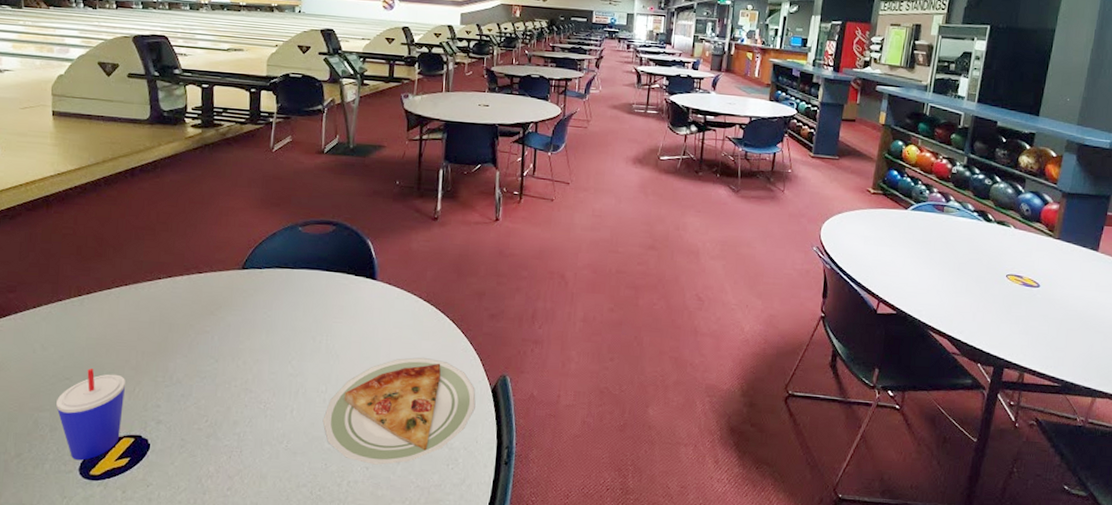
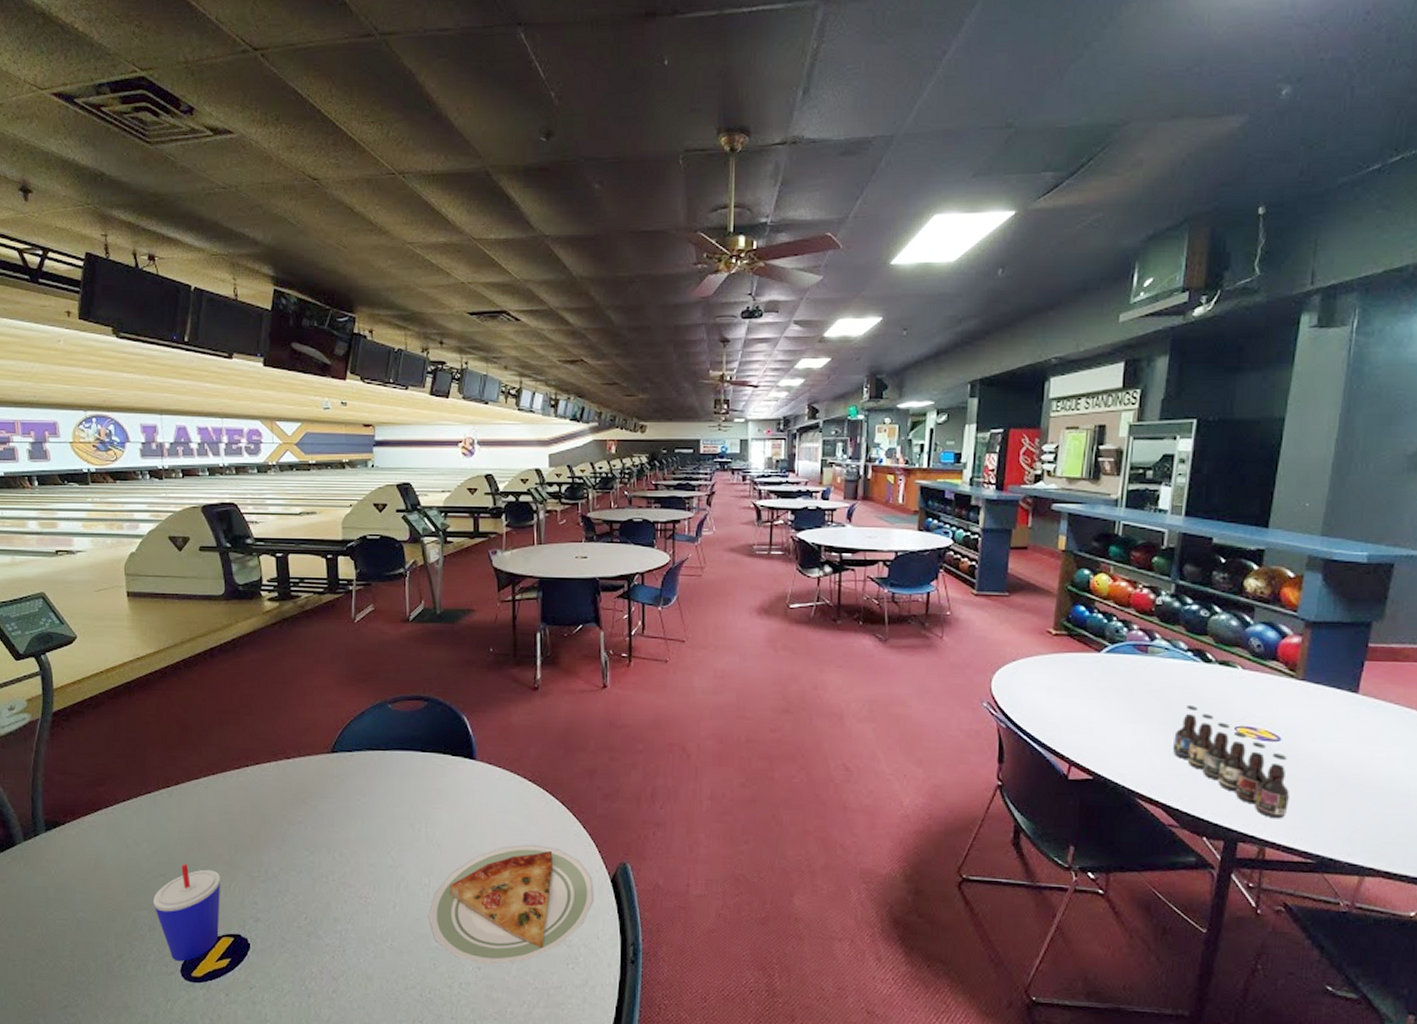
beer bottle: none [958,256,1044,350] -> present [1172,705,1289,819]

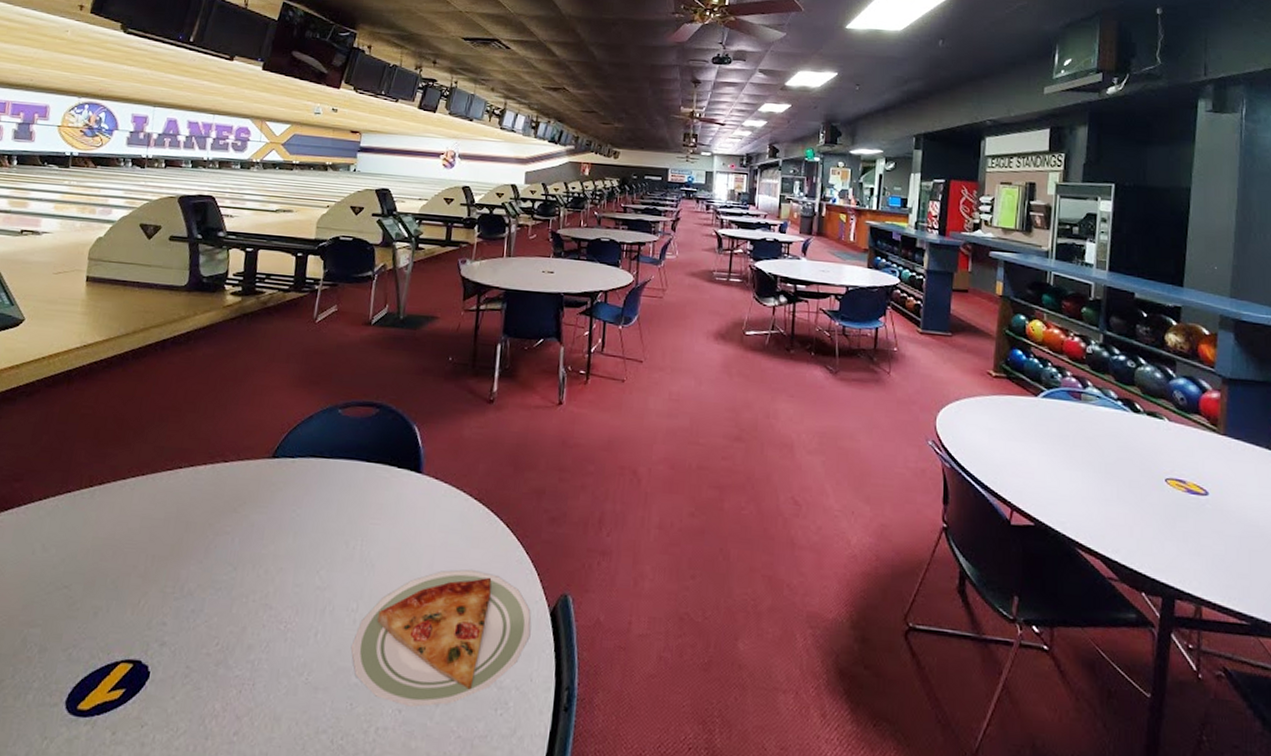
beverage cup: present [153,864,220,962] -> none [49,575,131,691]
beer bottle: present [1172,705,1289,819] -> none [1108,454,1220,577]

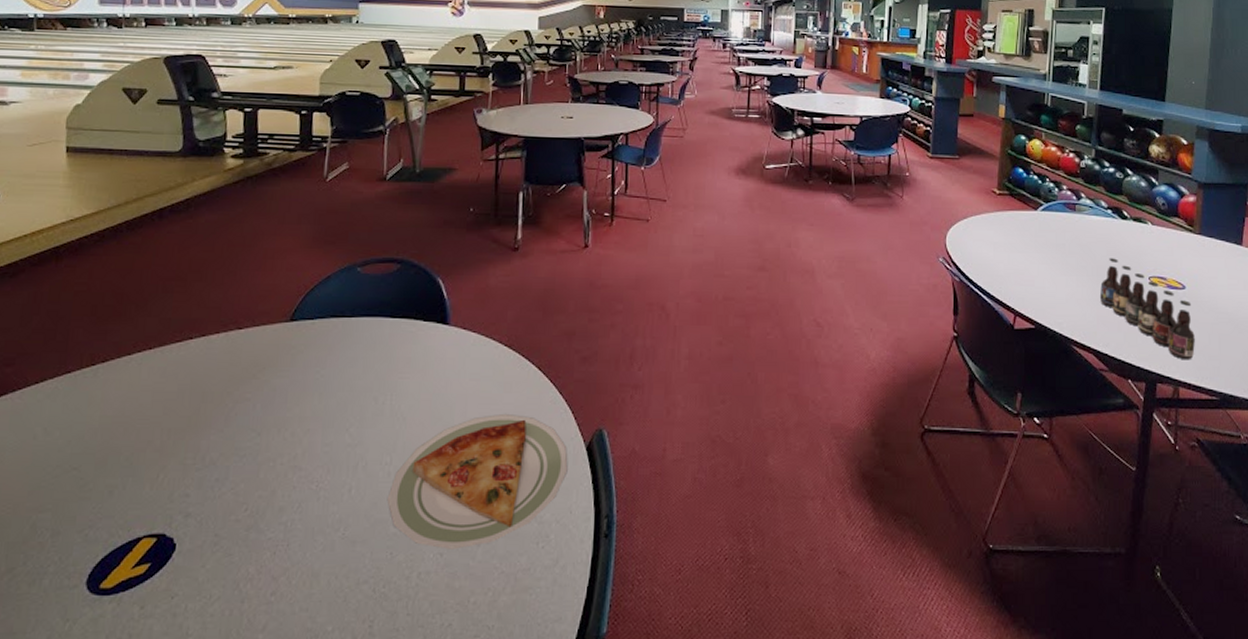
beer bottle: none [1108,454,1220,577] -> present [1099,258,1195,360]

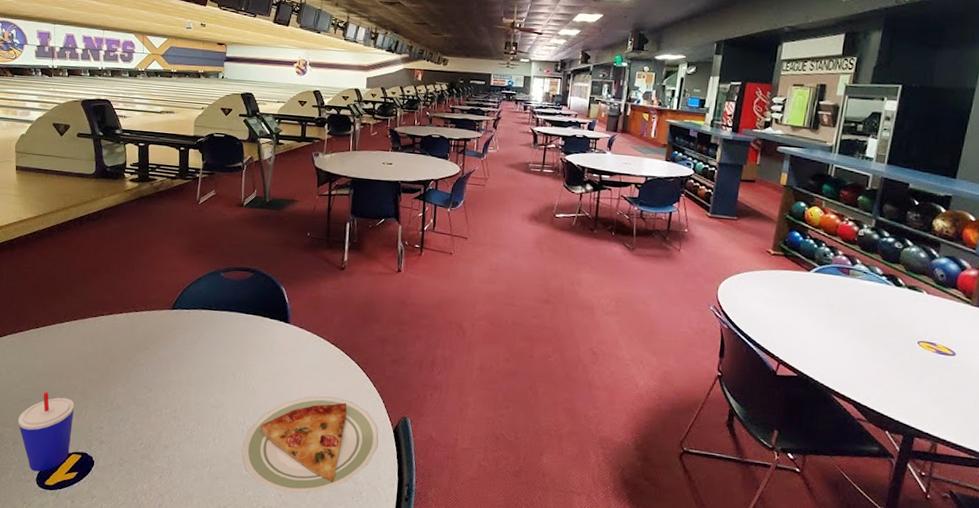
beverage cup: none [60,454,147,571] -> present [18,392,74,472]
beer bottle: present [1099,258,1195,360] -> none [864,321,960,421]

